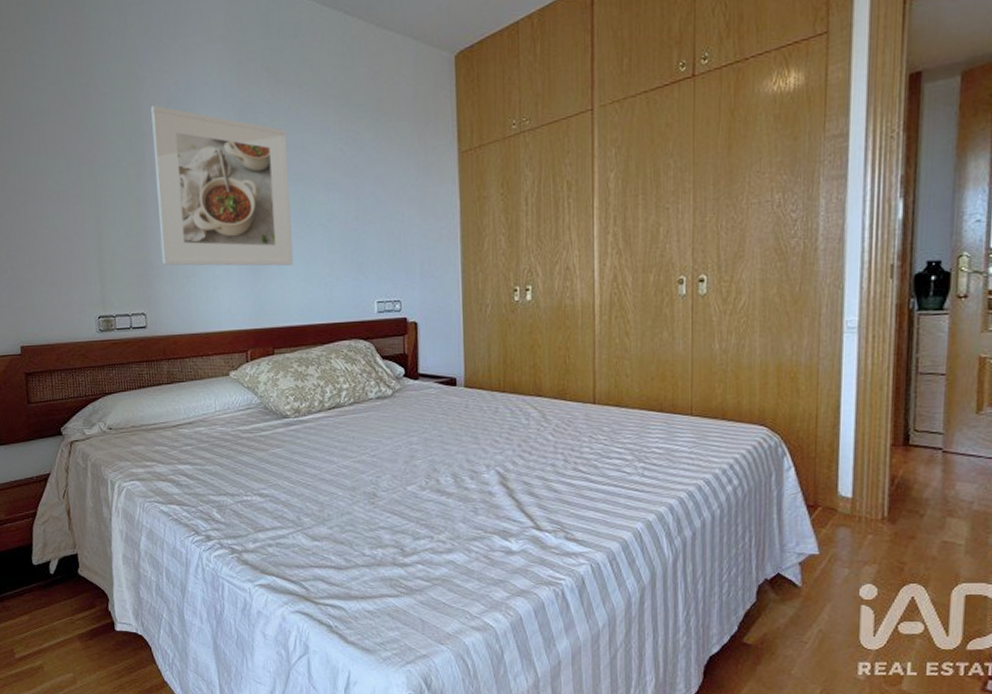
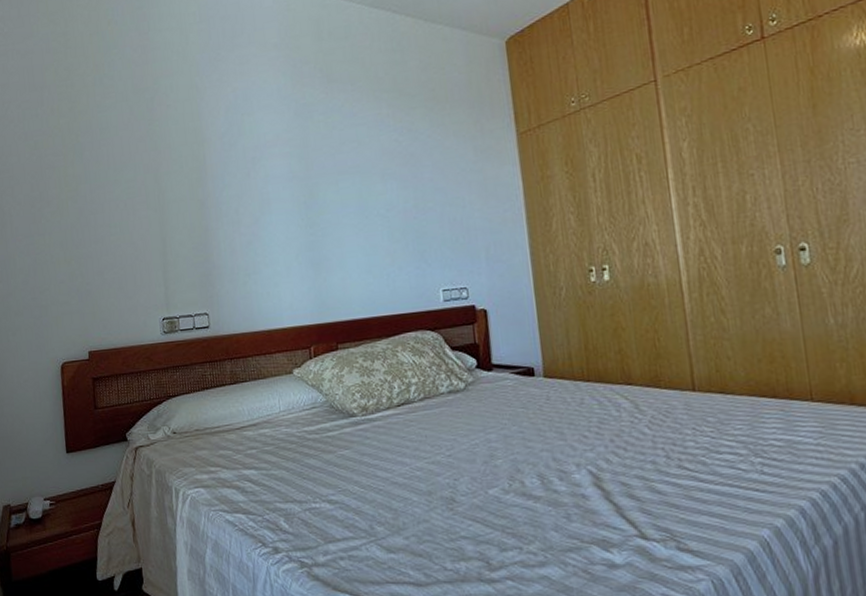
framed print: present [151,105,294,266] -> none [211,113,354,265]

